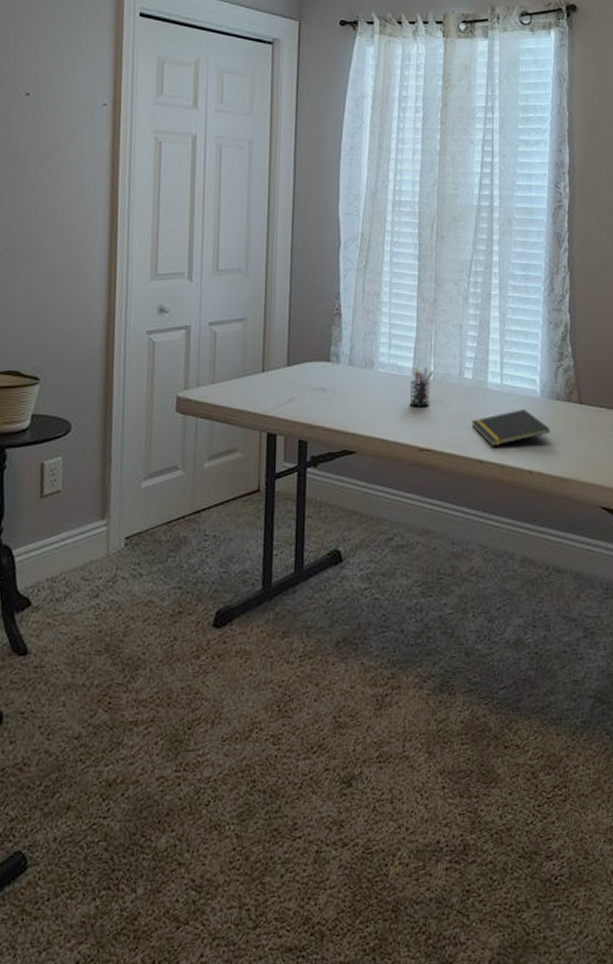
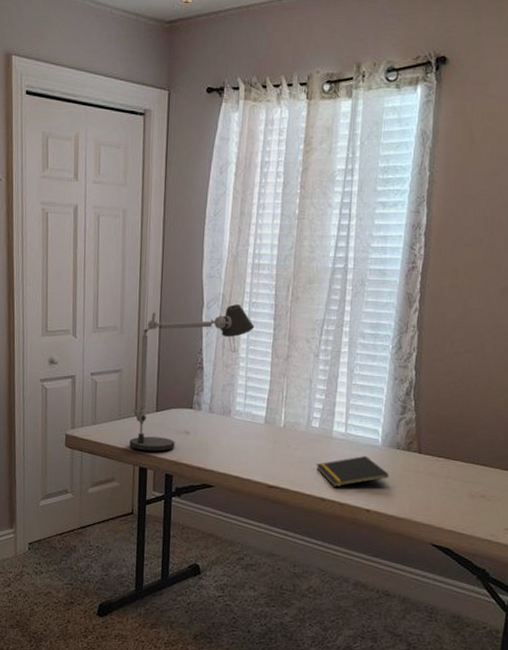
desk lamp: none [255,244,398,413] -> present [129,304,255,451]
pen holder: present [409,367,434,407] -> none [261,415,285,451]

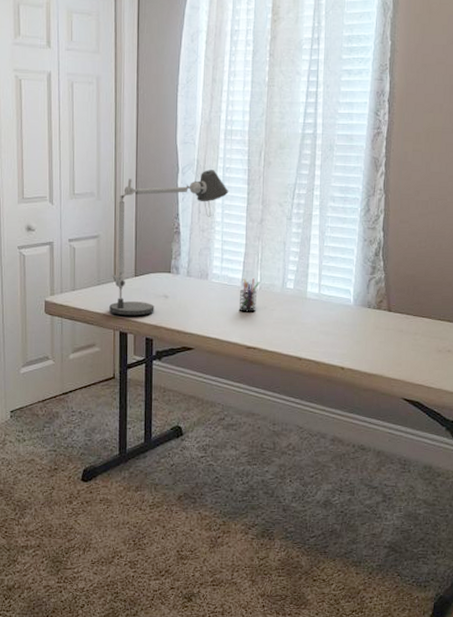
pen holder: none [261,415,285,451] -> present [238,278,260,313]
notepad: present [316,455,389,488] -> none [292,314,361,347]

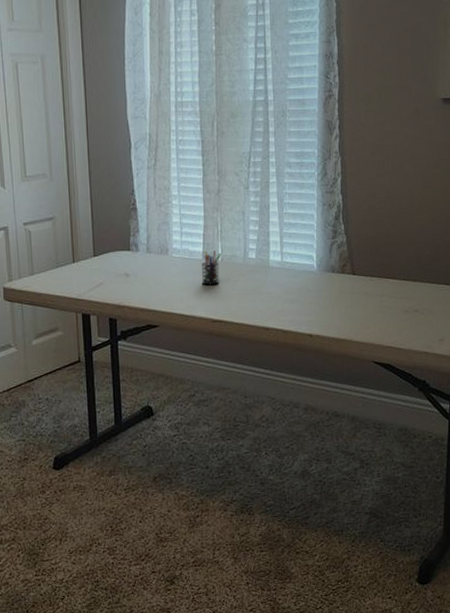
desk lamp: present [109,170,229,316] -> none [69,143,184,297]

